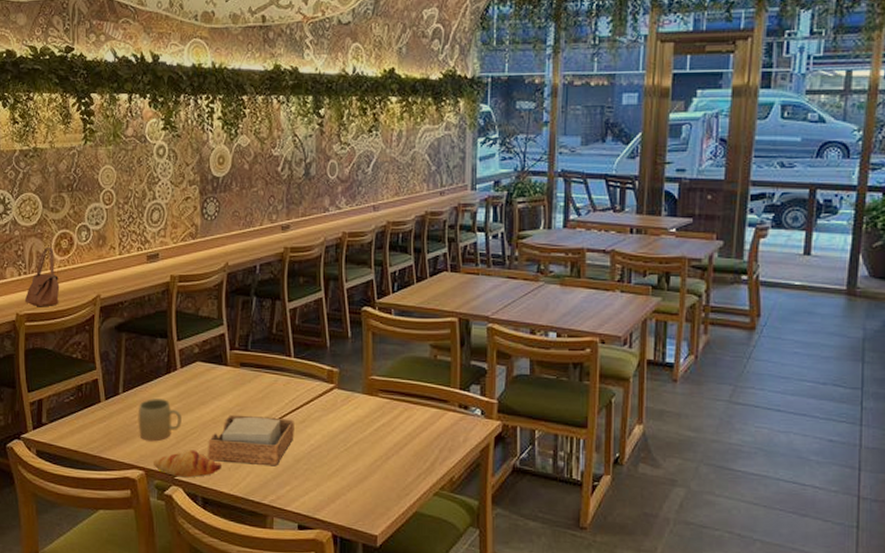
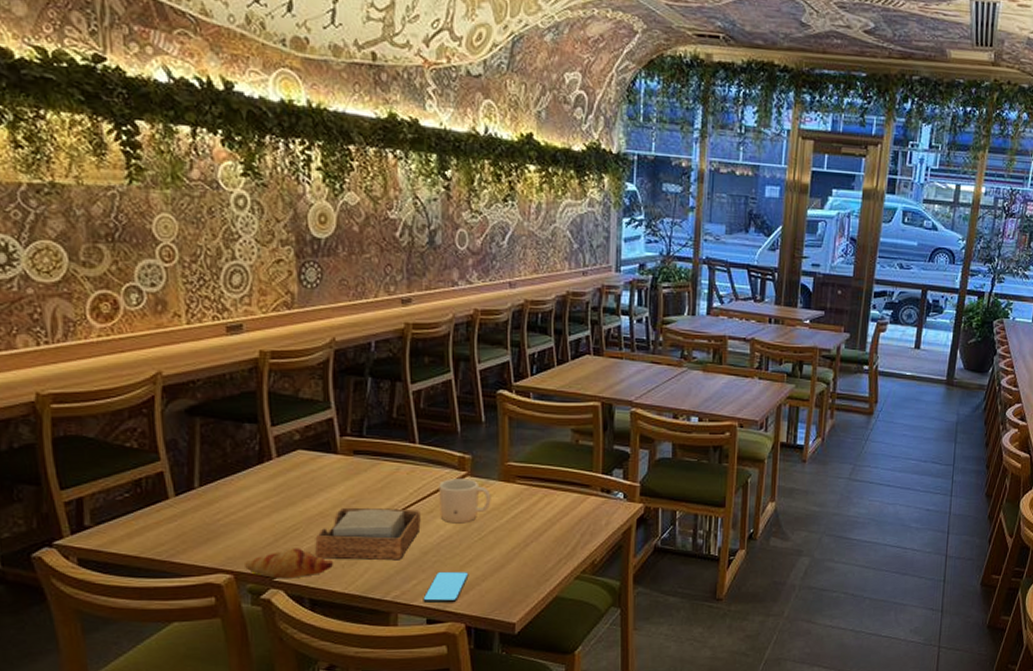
handbag: present [24,248,60,307] -> none [47,311,102,386]
mug: present [138,399,182,442] -> none [221,493,280,541]
mobile phone: none [295,479,336,511] -> present [423,571,469,603]
mug: none [310,391,356,434] -> present [439,479,491,524]

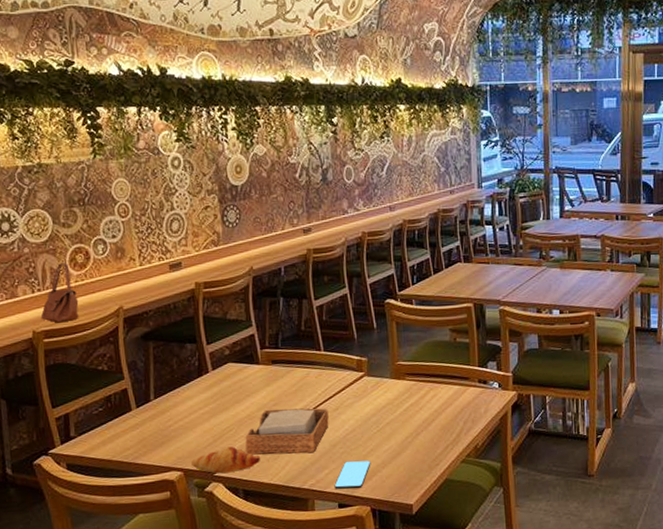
handbag: none [47,311,102,386] -> present [40,263,79,323]
mug: present [439,479,491,524] -> none [342,378,386,419]

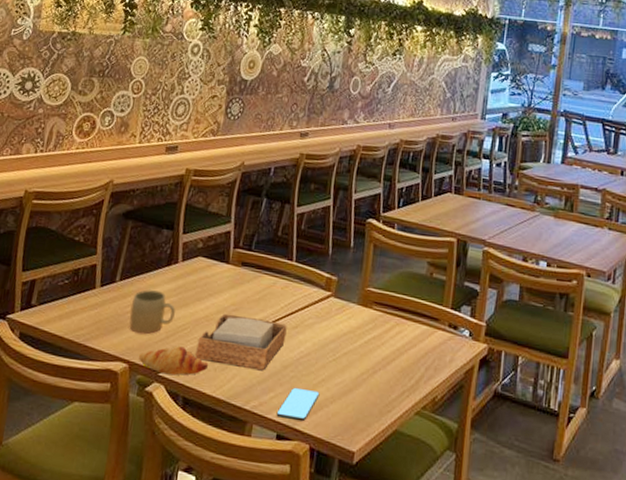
handbag: present [40,263,79,323] -> none [36,128,75,187]
mug: none [171,401,217,443] -> present [129,289,175,335]

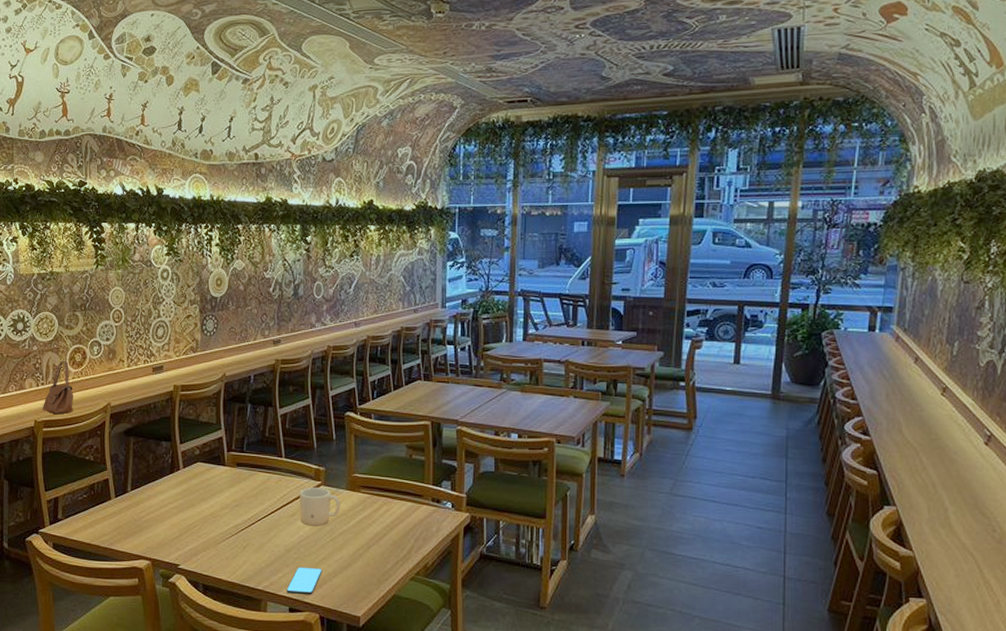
handbag: none [36,128,75,187] -> present [42,361,74,415]
mug: present [129,289,175,335] -> none [144,496,184,535]
croissant: present [139,346,208,376] -> none [159,541,220,567]
napkin holder: present [195,313,287,371] -> none [208,509,285,556]
mug: none [303,297,350,343] -> present [300,487,340,526]

